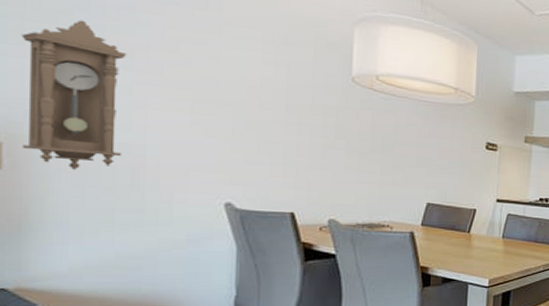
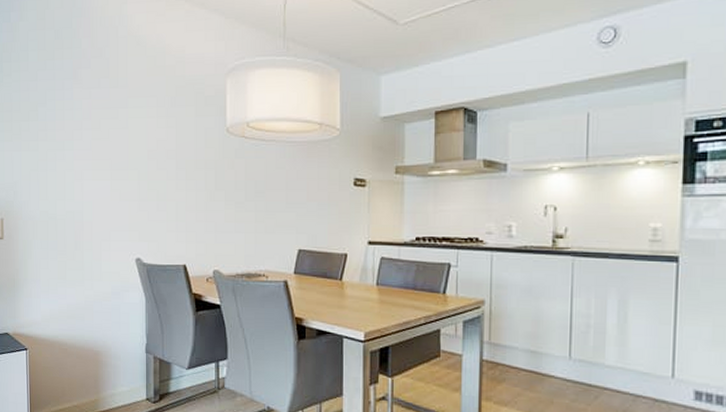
pendulum clock: present [21,19,127,170] -> none [10,114,69,236]

